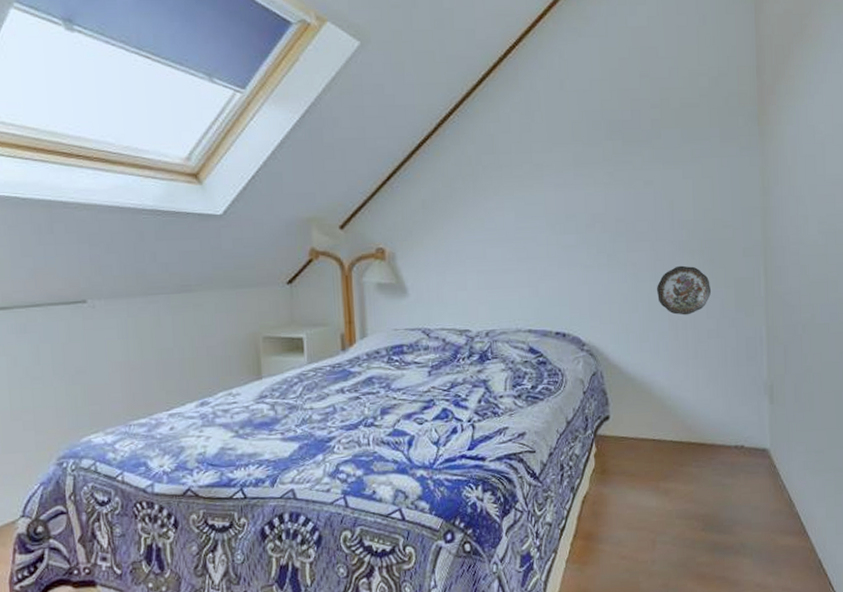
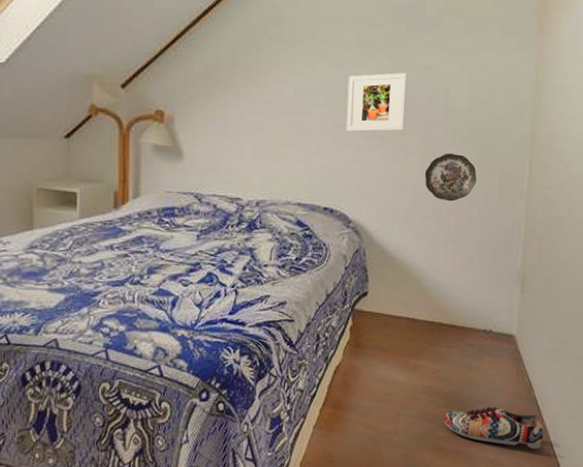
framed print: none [568,189,631,254] -> present [346,73,408,132]
shoe: none [702,526,811,569] -> present [444,407,544,449]

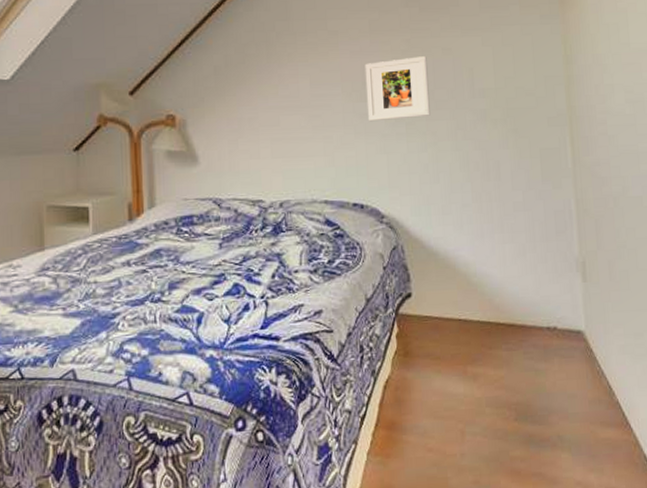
decorative plate: present [424,153,477,202] -> none [458,135,515,187]
shoe: present [444,407,544,449] -> none [515,416,635,465]

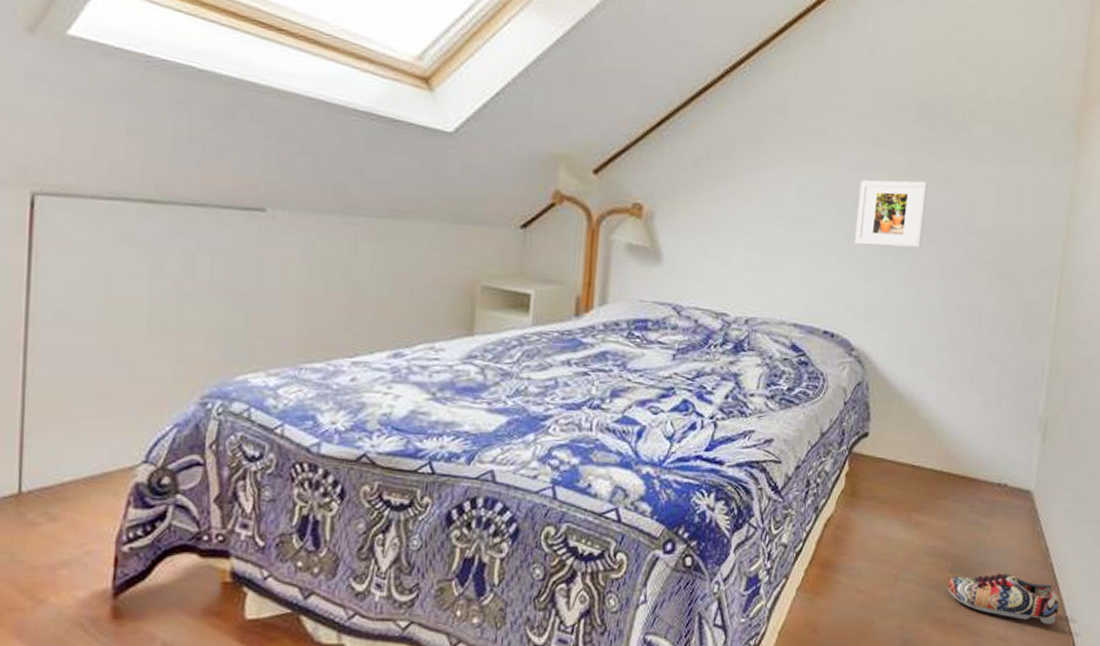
shoe: none [515,416,635,465] -> present [947,573,1059,624]

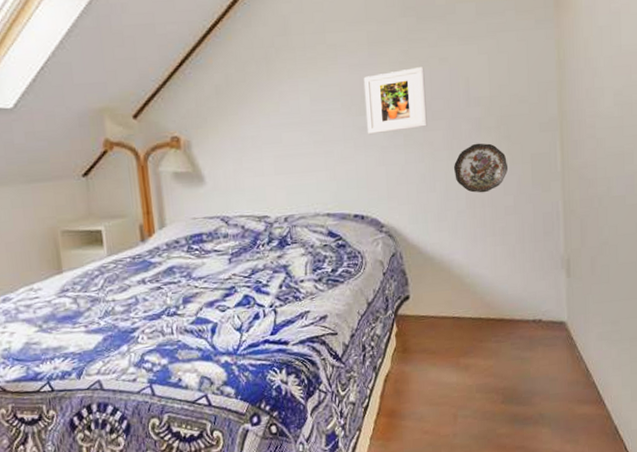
decorative plate: none [940,277,999,333] -> present [453,143,508,193]
shoe: present [947,573,1059,624] -> none [502,397,607,436]

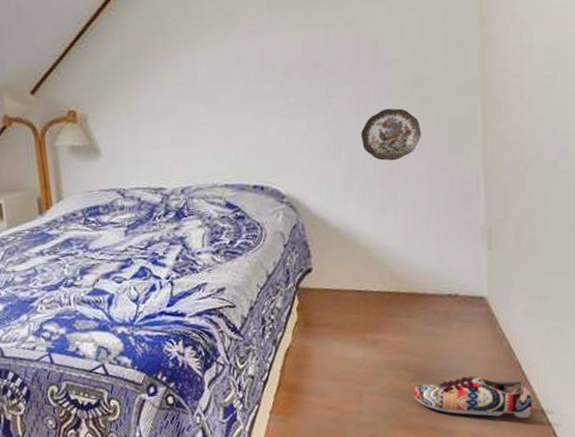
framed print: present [363,67,427,135] -> none [263,30,332,103]
shoe: none [502,397,607,436] -> present [413,376,533,418]

